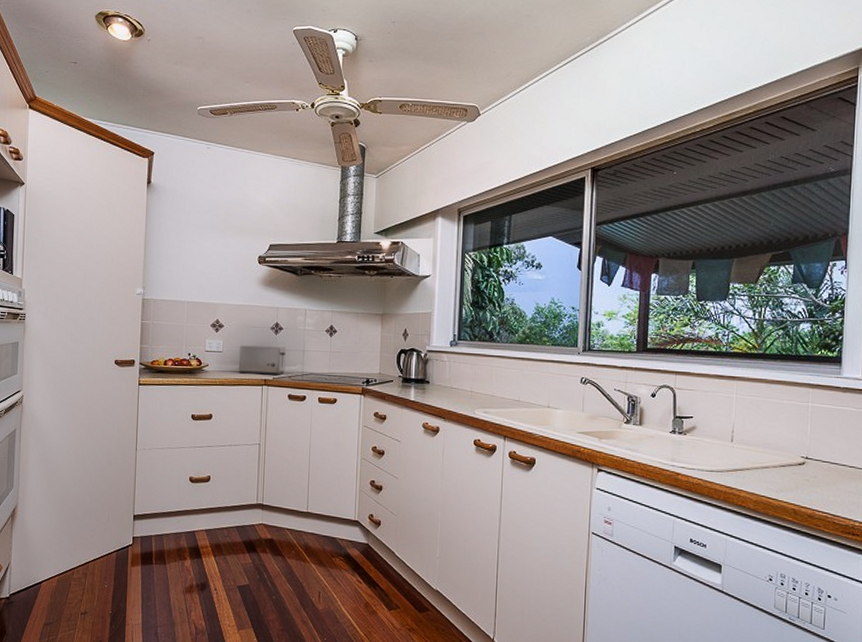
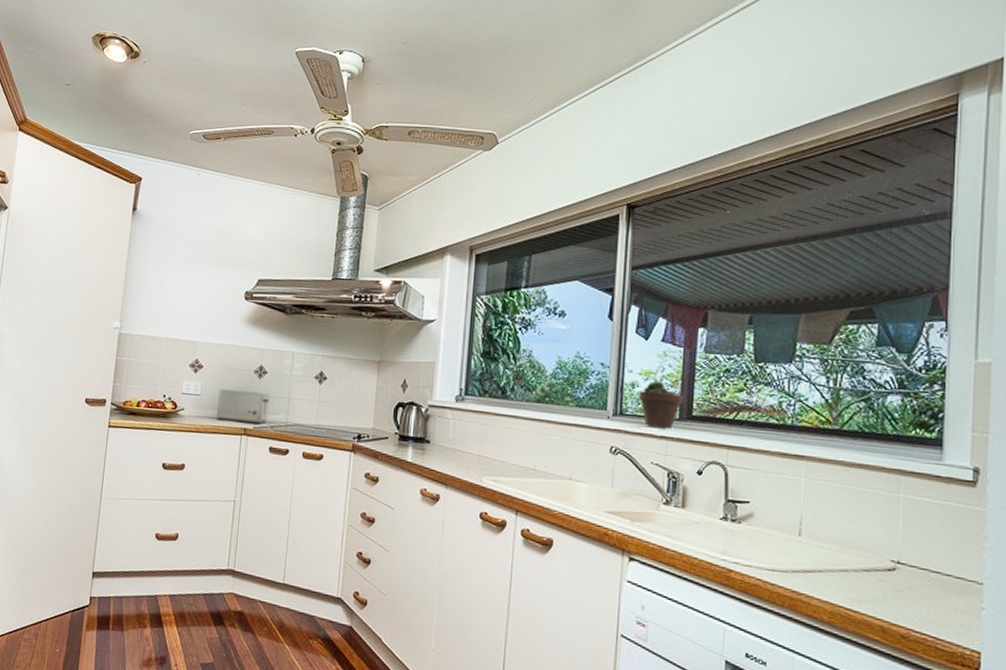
succulent plant: none [604,306,640,361] -> present [639,365,684,430]

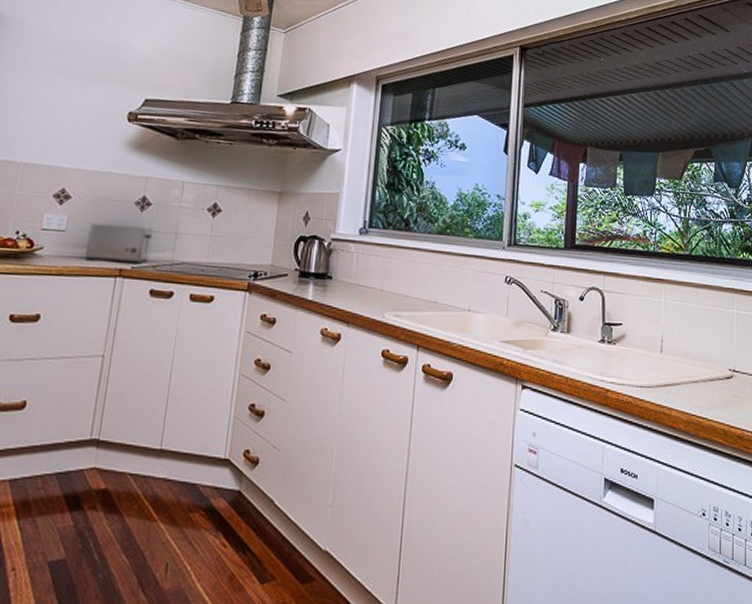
succulent plant: present [639,365,684,430] -> none [530,197,568,259]

